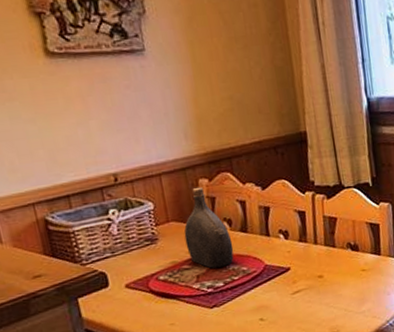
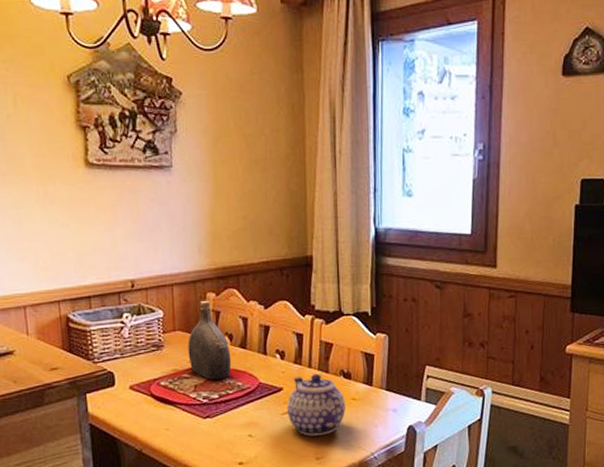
teapot: none [296,249,357,312] -> present [286,373,346,436]

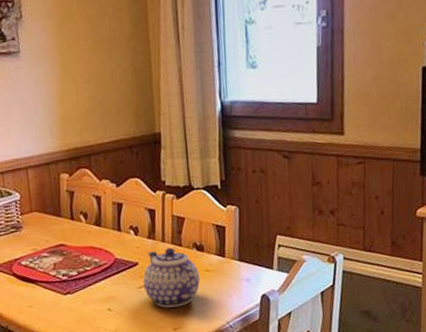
water jug: present [187,300,232,380] -> none [44,181,88,258]

